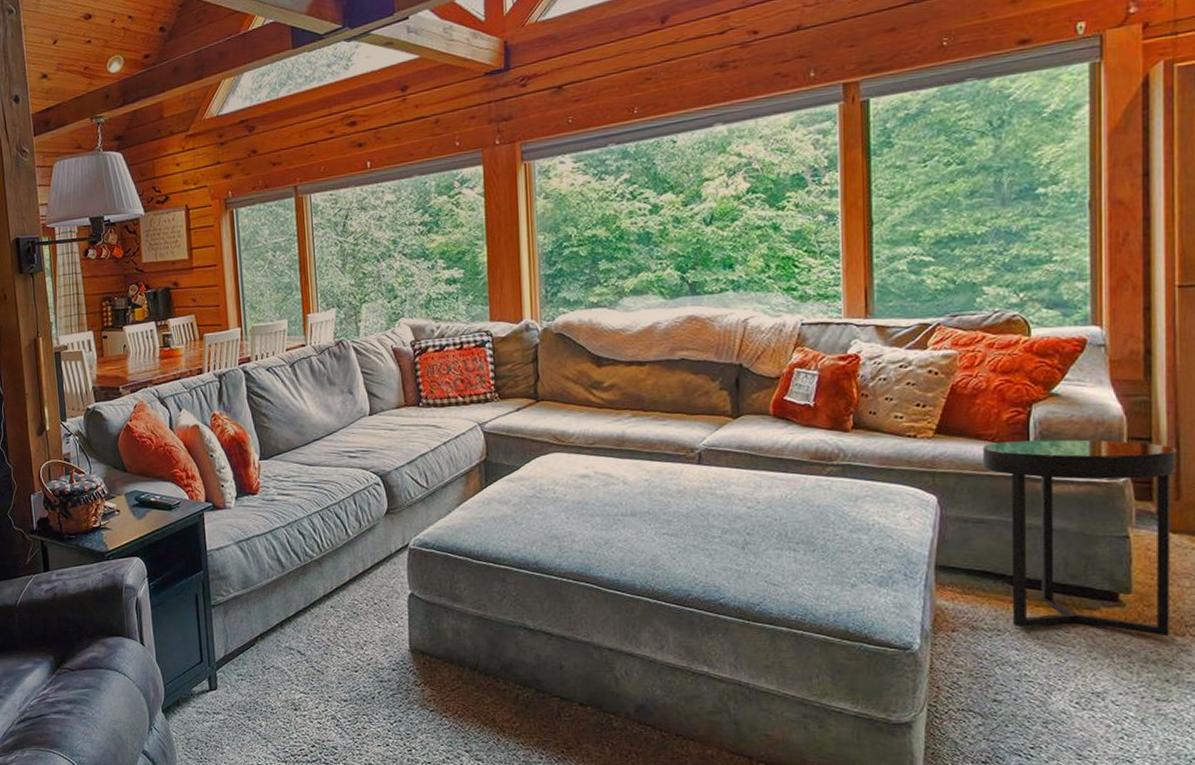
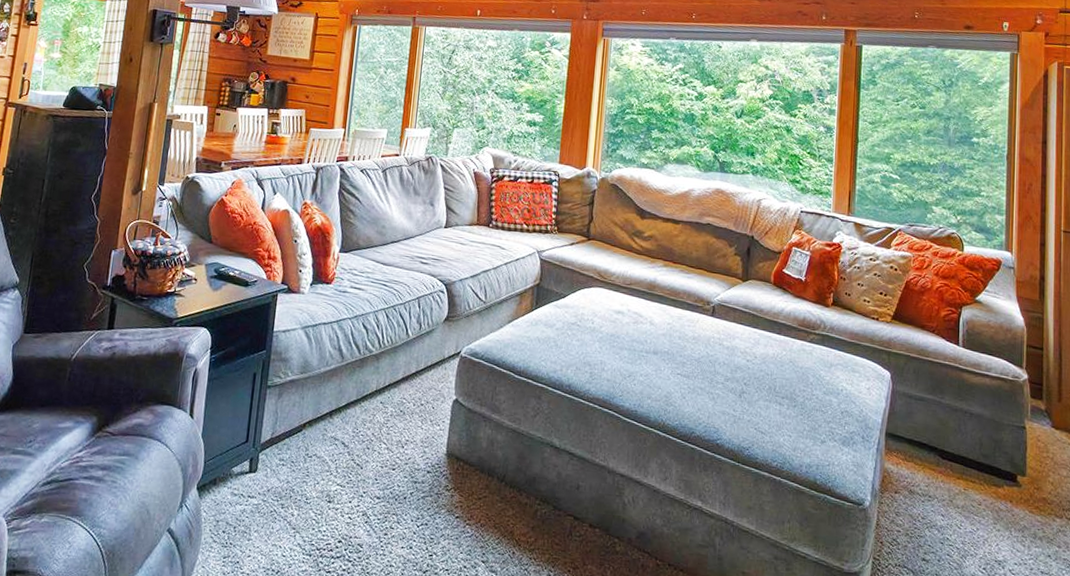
side table: present [983,439,1176,637] -> none [926,334,1059,517]

